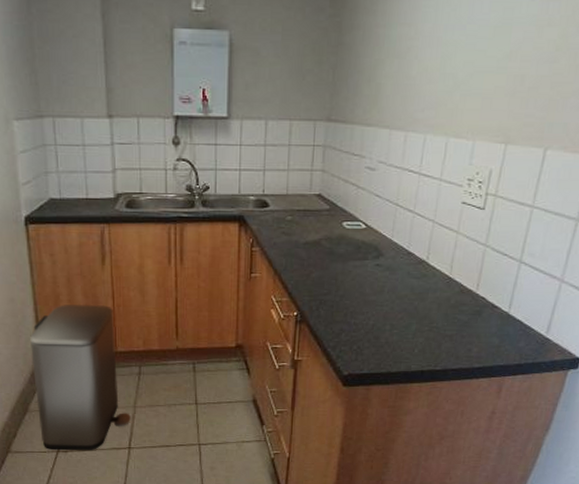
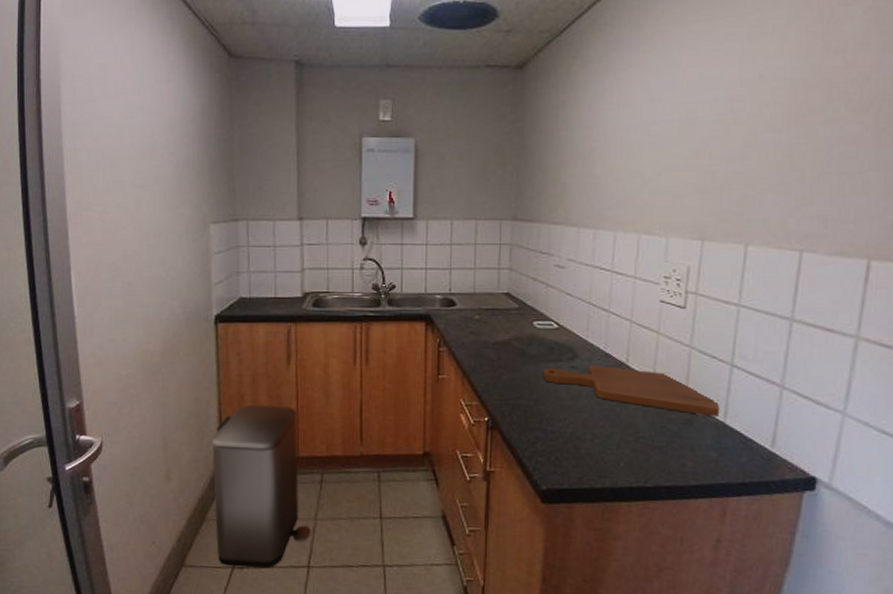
cutting board: none [350,264,507,308] -> present [544,366,720,417]

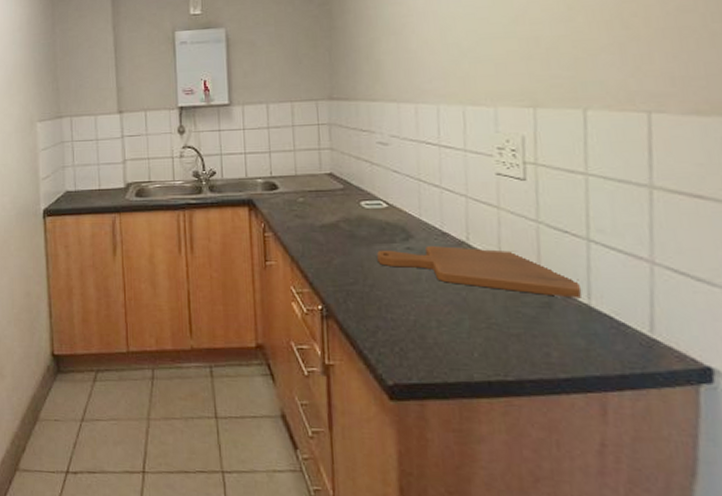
pedal bin: present [211,405,311,567] -> none [42,299,144,473]

